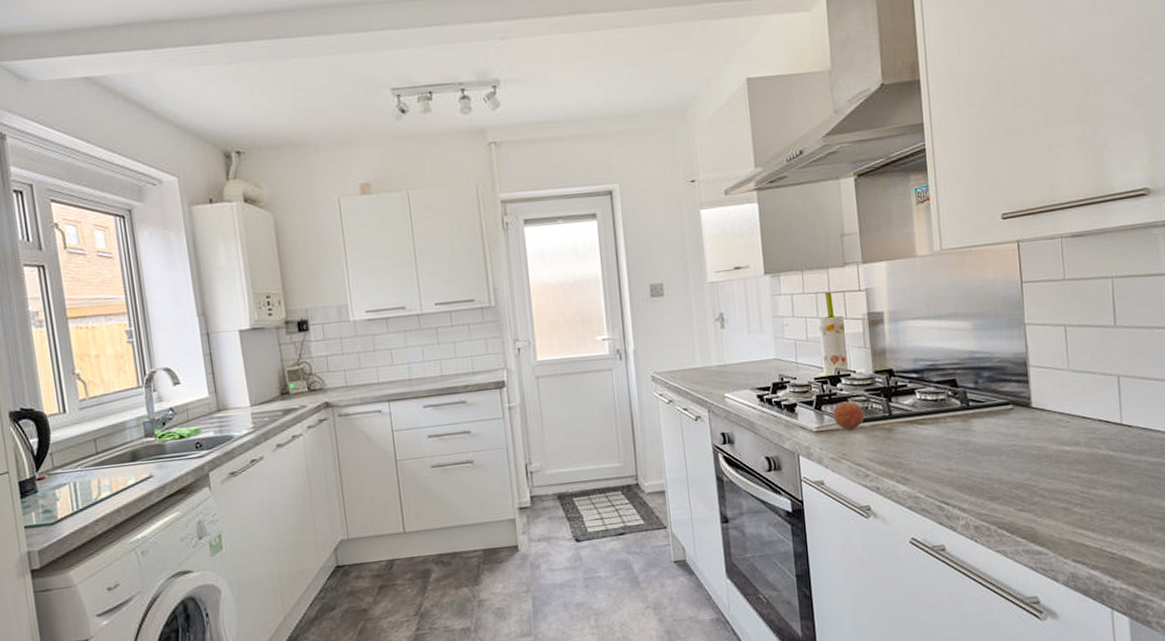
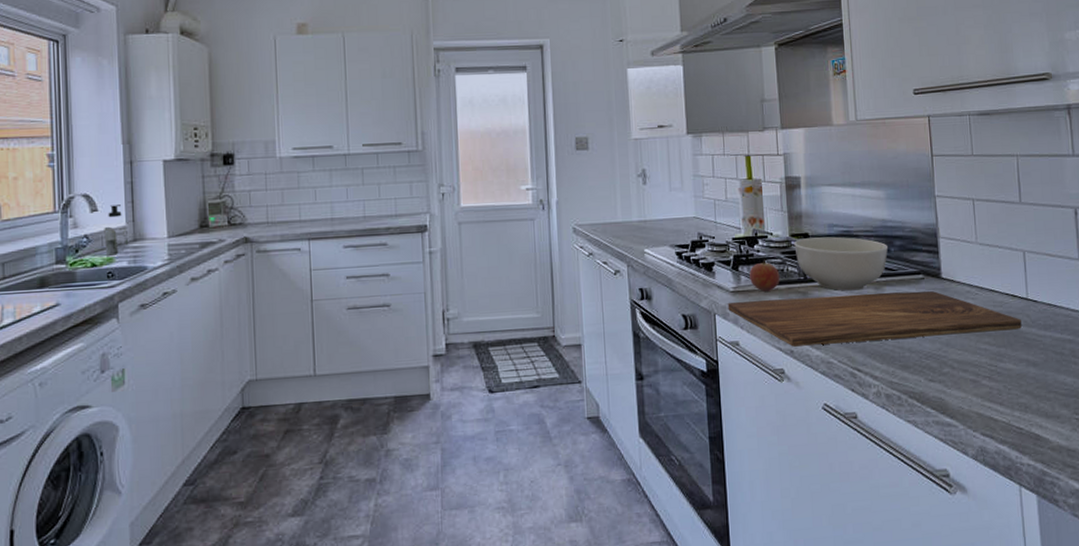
soap dispenser: none [188,376,213,428] -> present [104,205,128,257]
cutting board: none [811,421,1115,484] -> present [728,291,1022,347]
bowl: none [878,371,976,426] -> present [794,236,889,291]

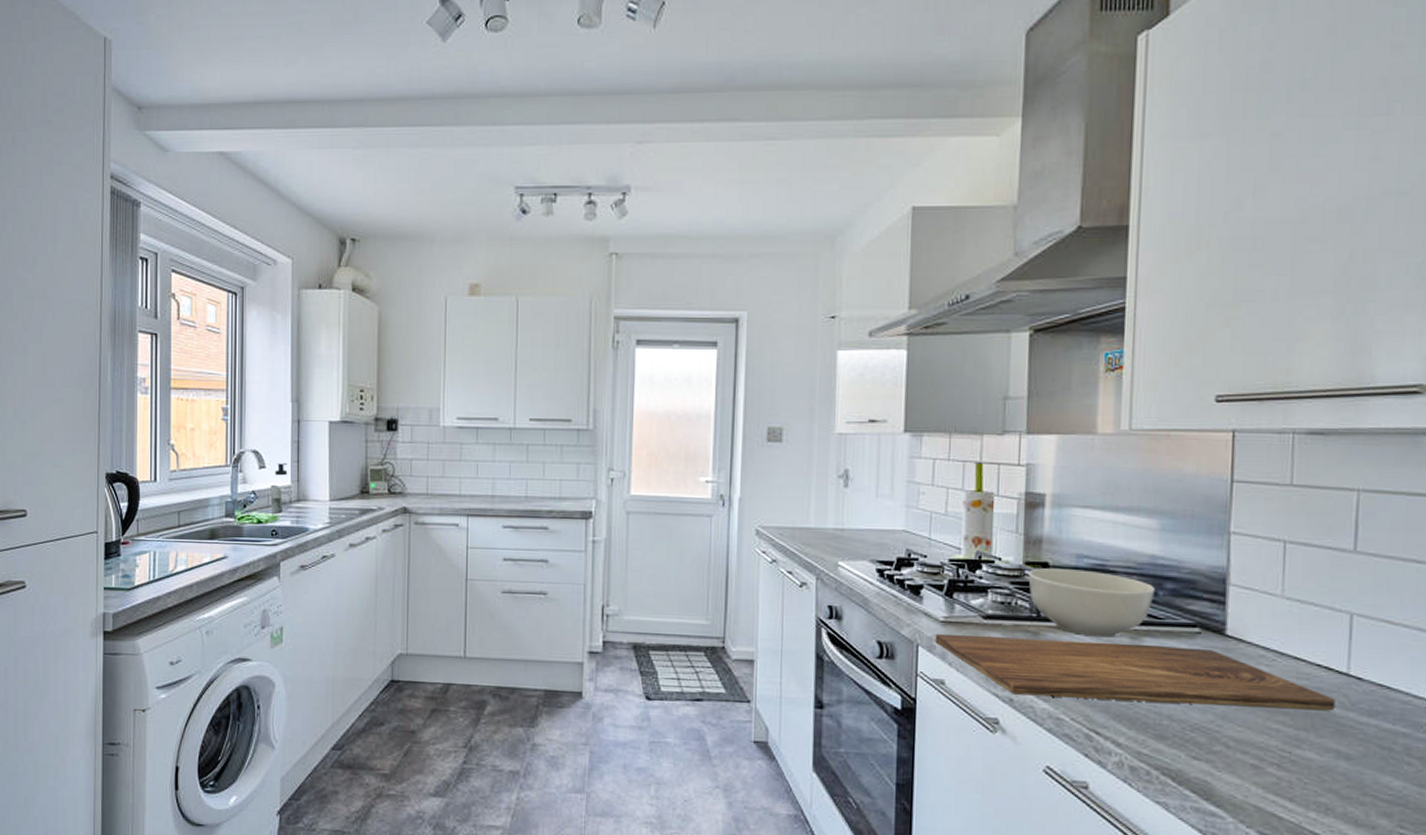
fruit: present [750,259,780,292] -> none [966,588,1006,626]

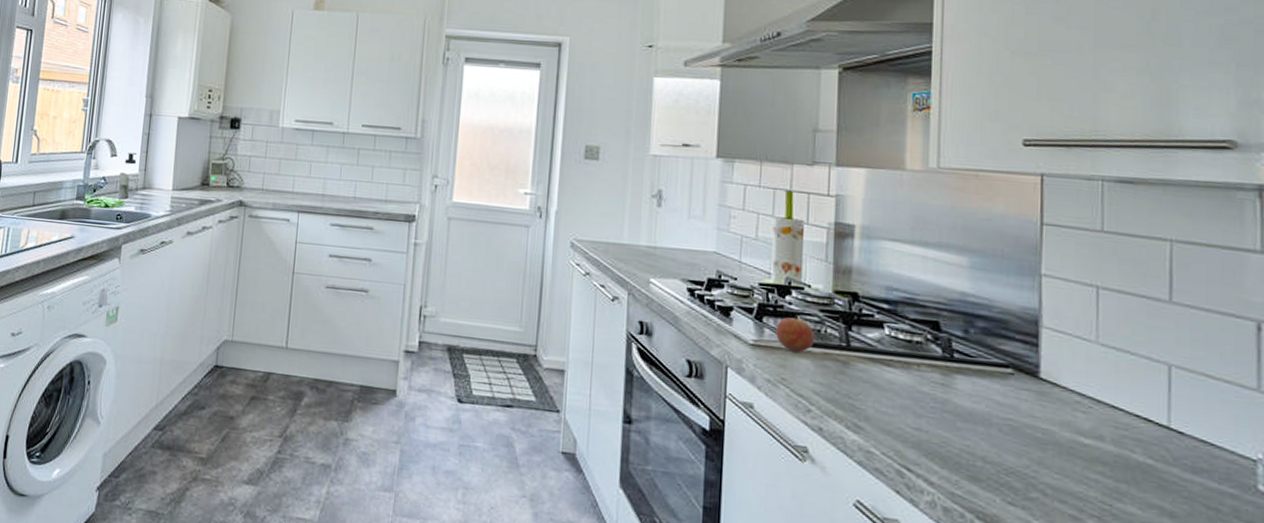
cutting board: present [935,634,1335,711] -> none [744,357,1156,465]
fruit: none [966,588,1006,626] -> present [776,314,815,353]
bowl: present [1028,568,1156,638] -> none [837,297,967,373]

